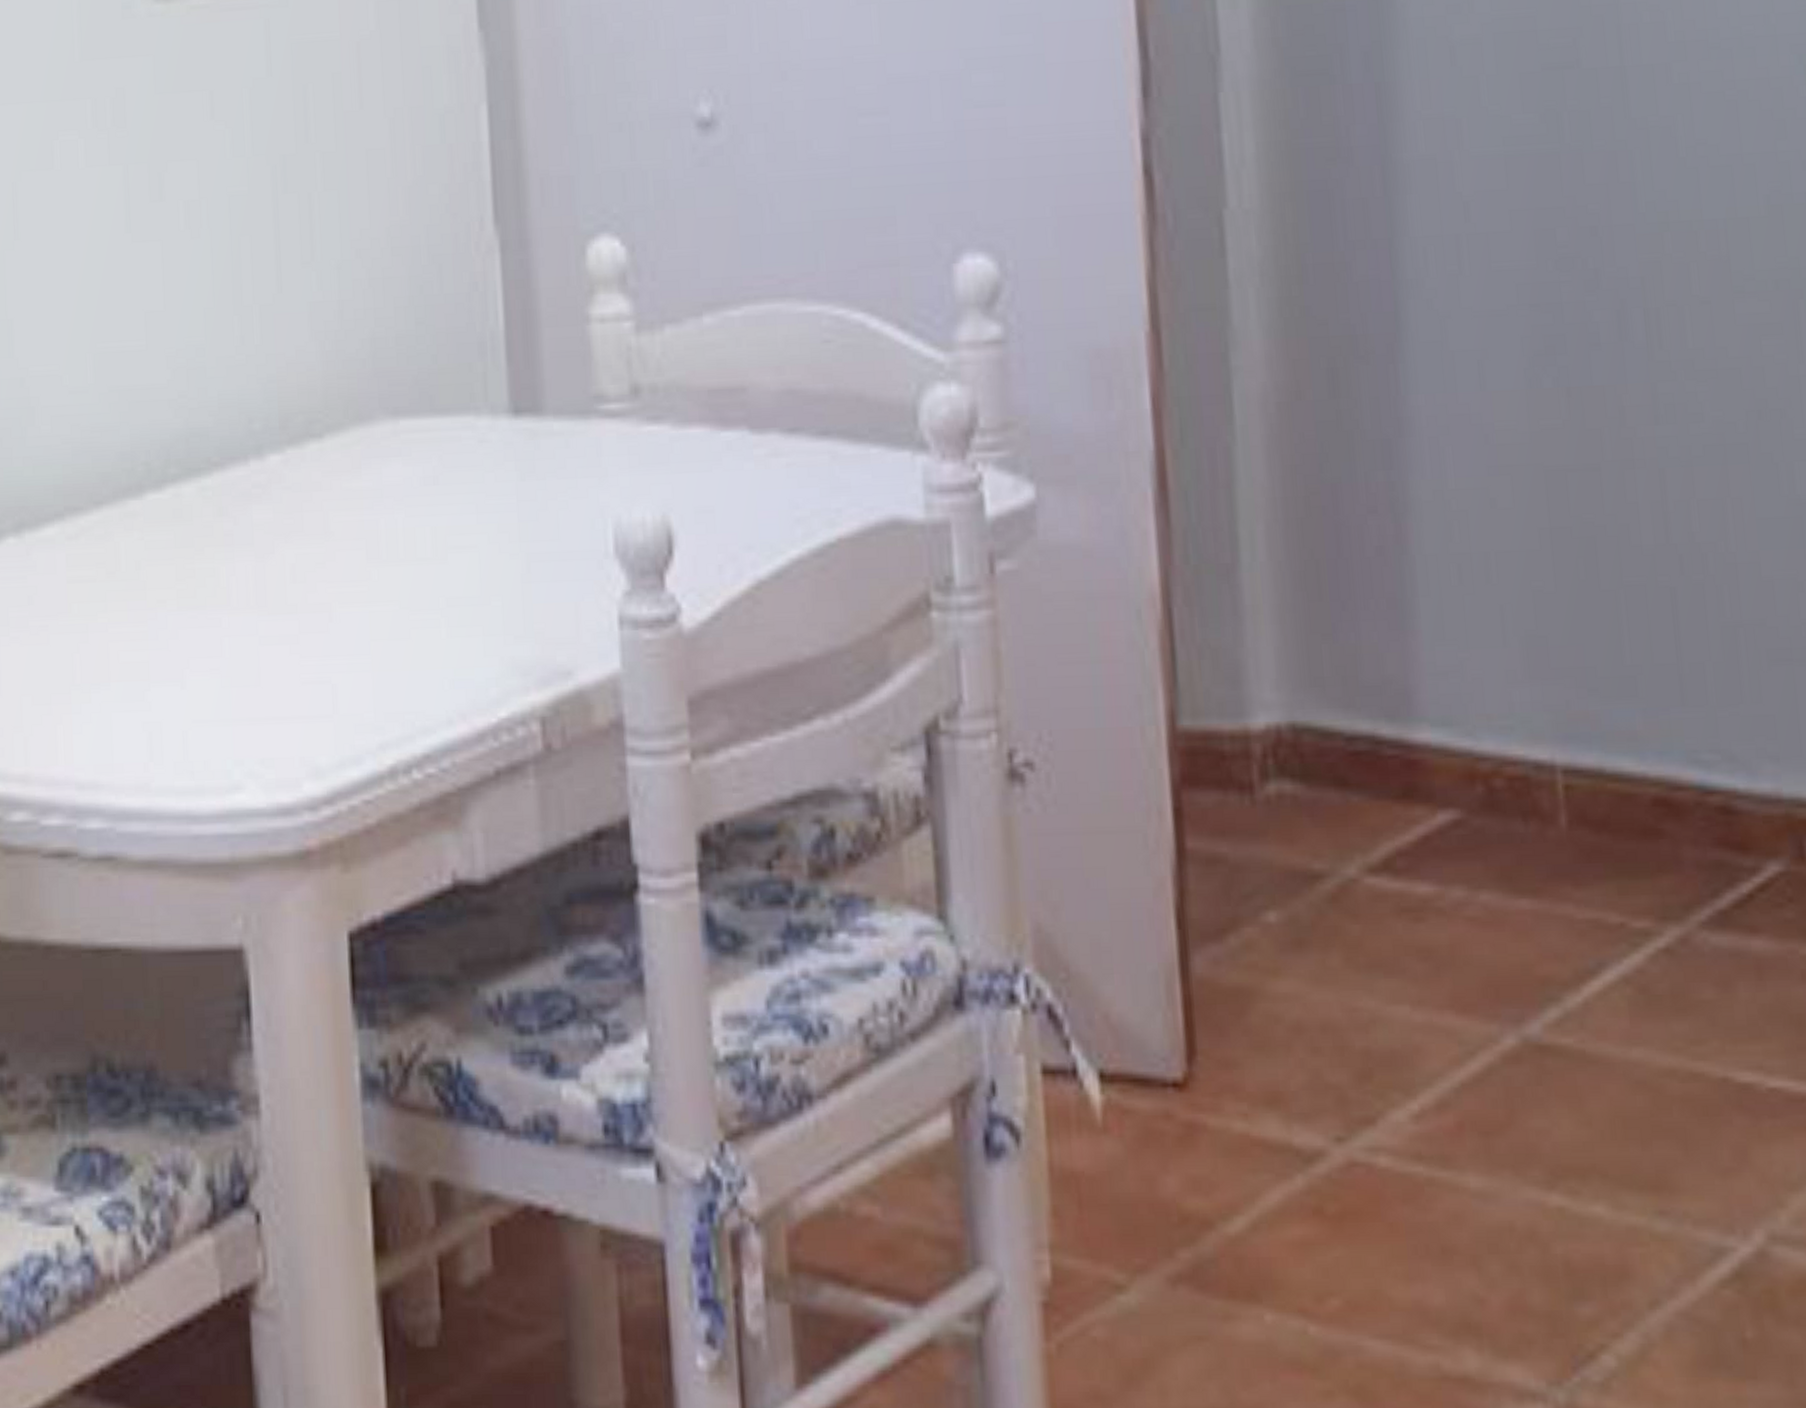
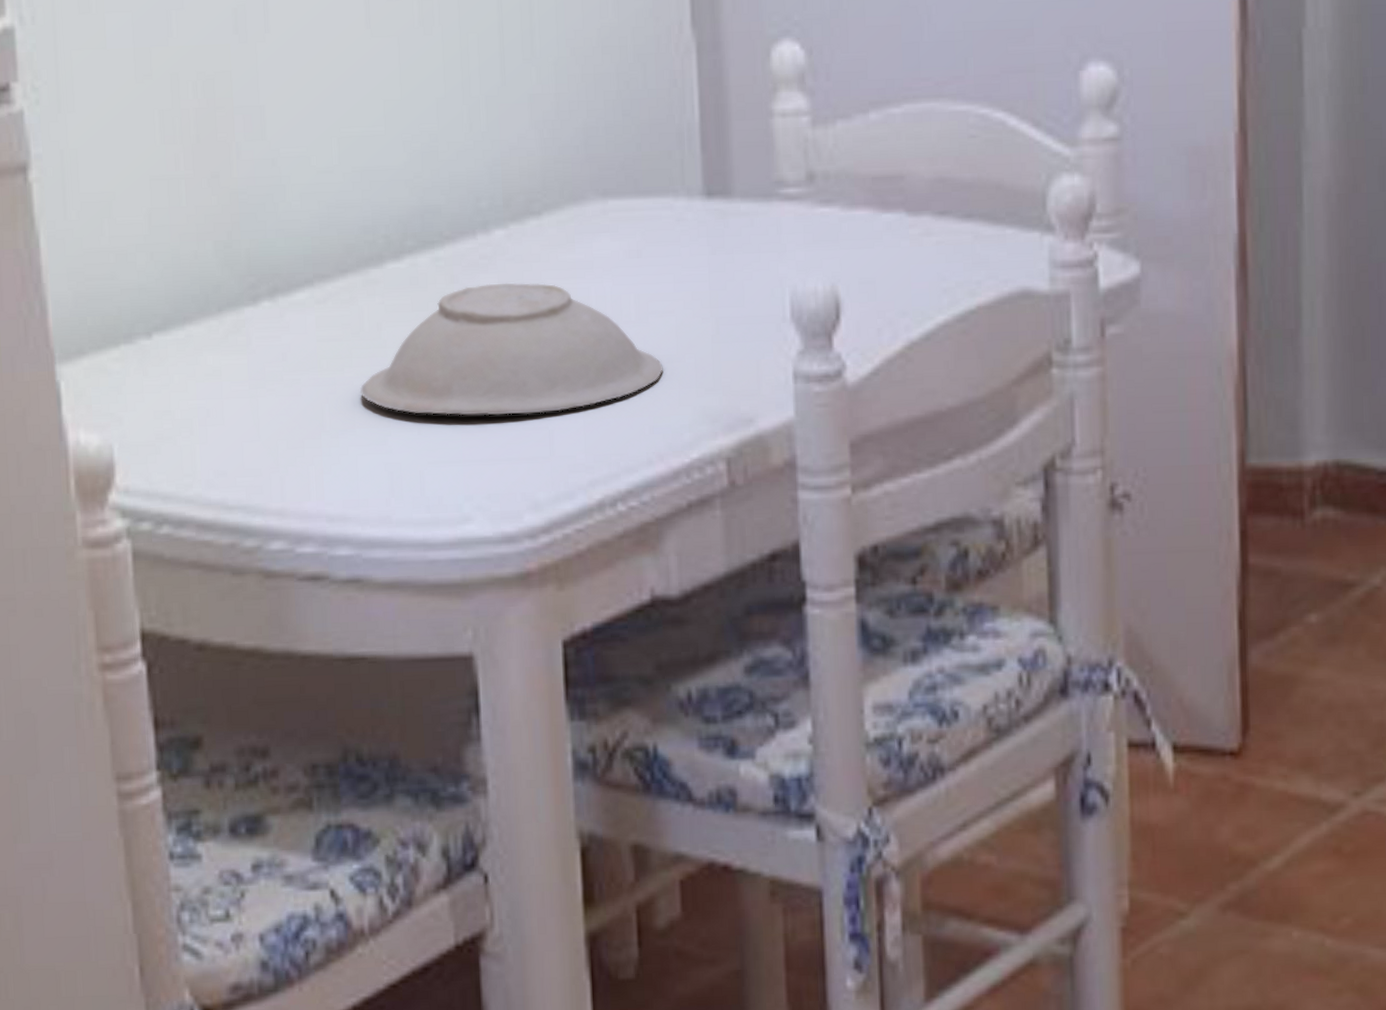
bowl: none [115,515,466,668] -> present [359,283,664,416]

